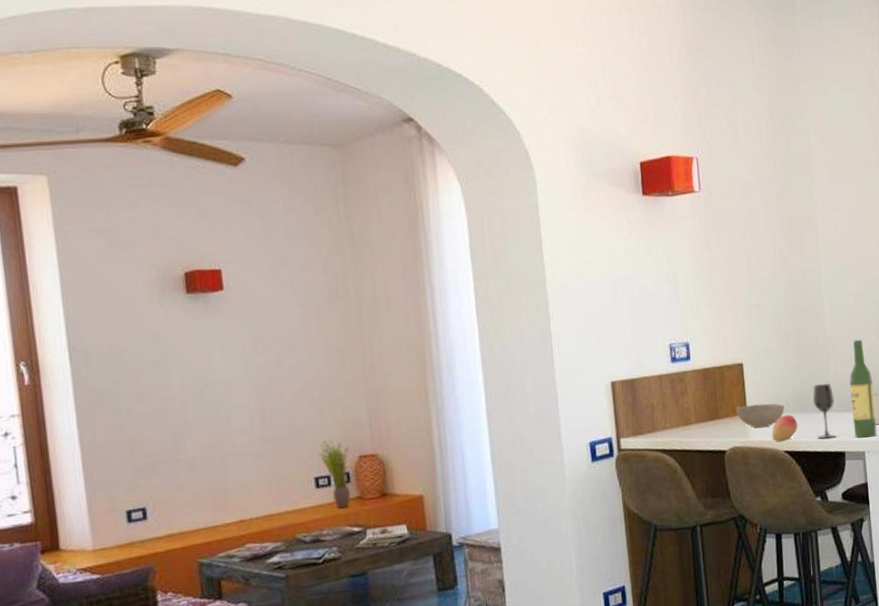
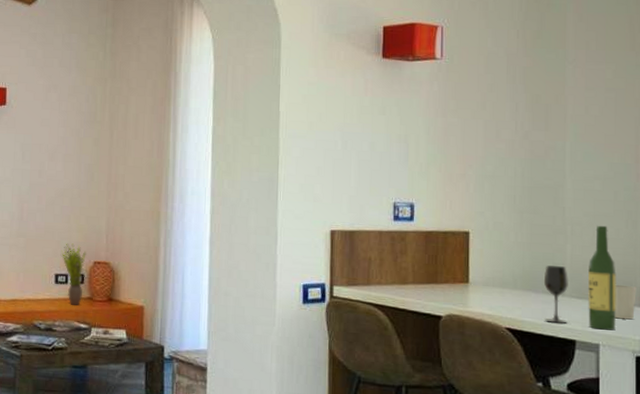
bowl: present [736,403,785,428] -> none [457,274,511,300]
fruit: present [771,415,798,442] -> none [493,291,524,318]

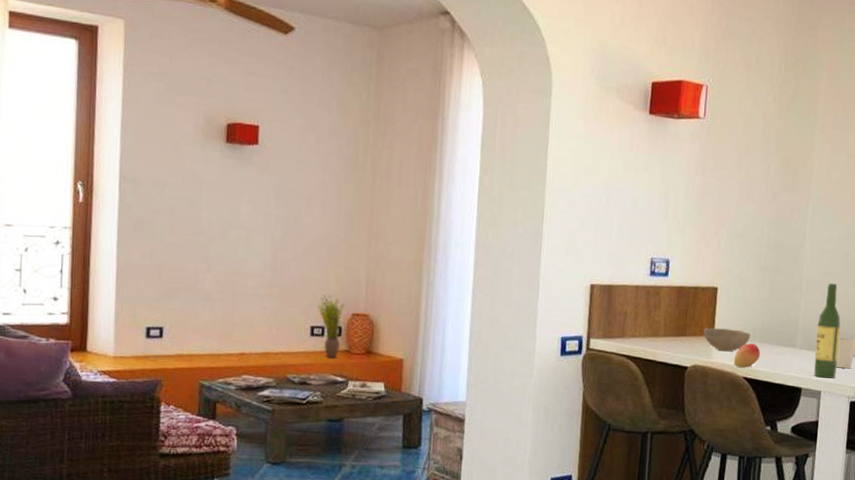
bowl: none [457,274,511,300] -> present [703,327,751,351]
fruit: none [493,291,524,318] -> present [733,343,761,368]
wine glass: present [544,265,568,324] -> none [777,320,800,373]

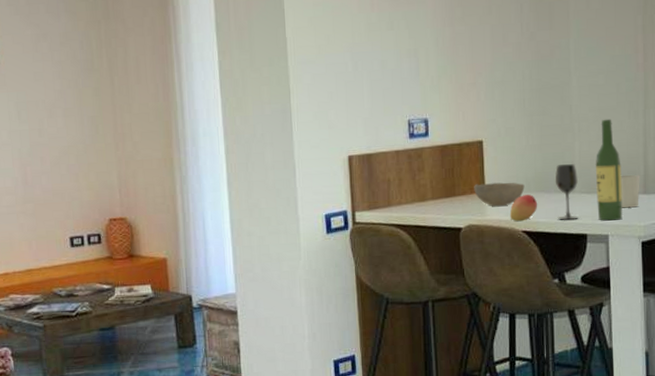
potted plant: present [317,294,344,359] -> none [73,203,101,268]
wine glass: none [777,320,800,373] -> present [555,164,579,220]

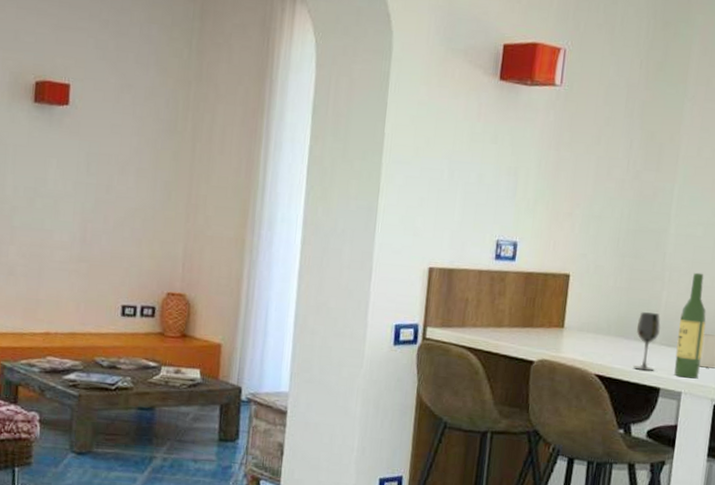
bowl: present [474,182,525,206] -> none [552,318,605,345]
fruit: present [509,194,538,222] -> none [584,337,616,364]

